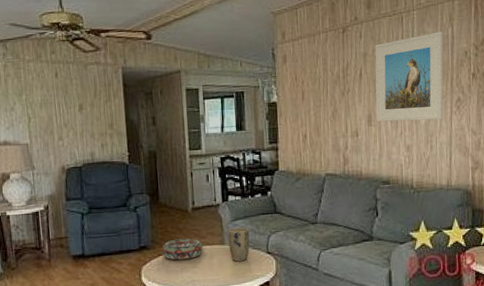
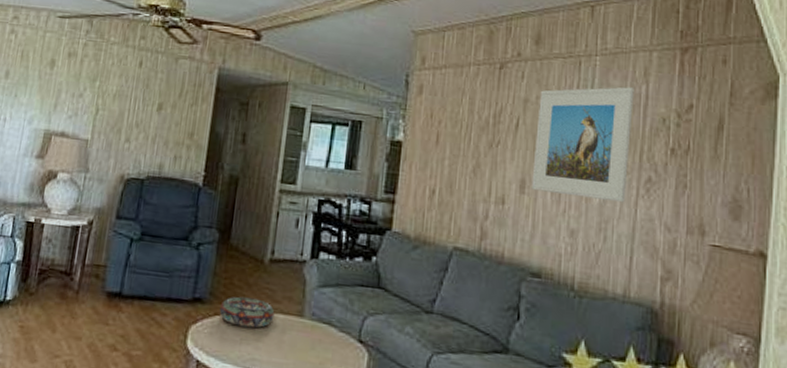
plant pot: present [228,227,250,262] -> none [308,296,340,346]

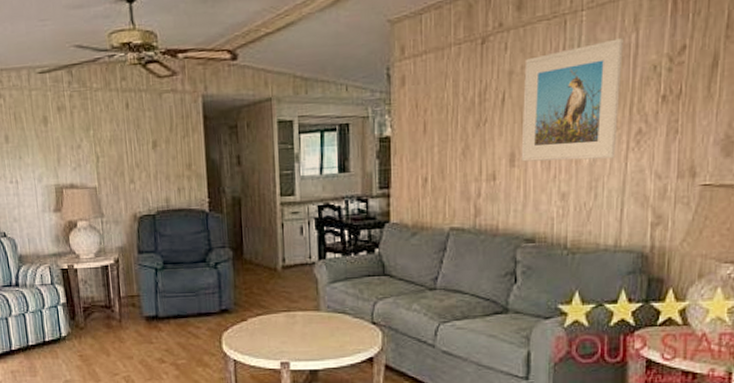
decorative bowl: present [219,296,275,328] -> none [245,302,294,327]

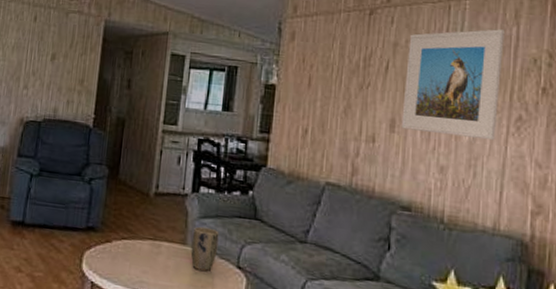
plant pot: none [324,291,351,332] -> present [190,226,219,271]

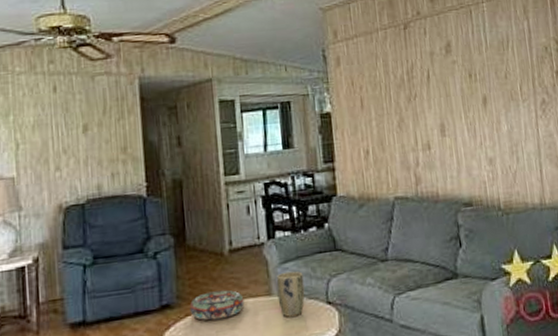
decorative bowl: none [110,226,160,254] -> present [189,290,245,321]
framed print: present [401,29,505,141] -> none [442,25,528,132]

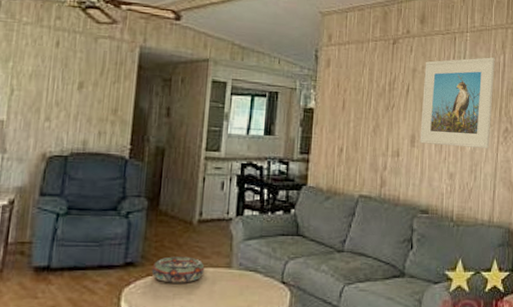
plant pot: present [276,271,305,317] -> none [236,248,264,290]
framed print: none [442,25,528,132] -> present [420,57,495,149]

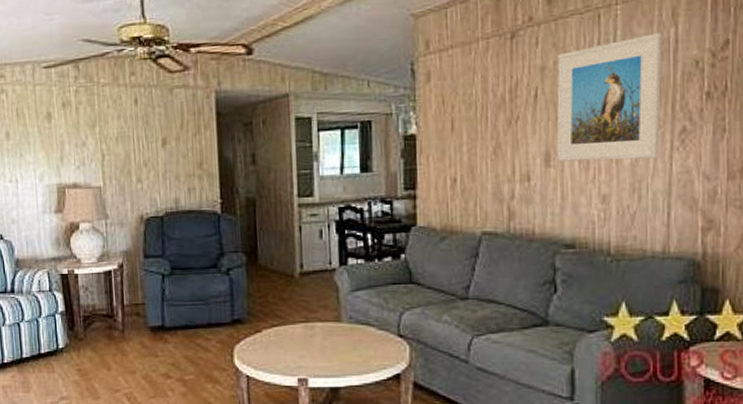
decorative bowl: present [151,256,205,283] -> none [259,311,313,339]

